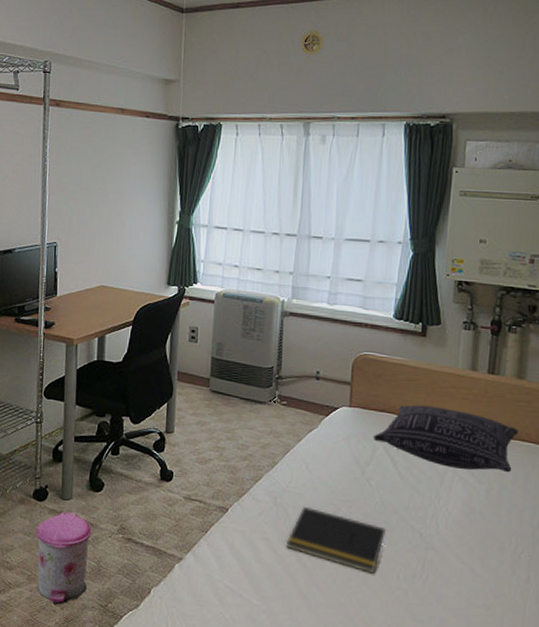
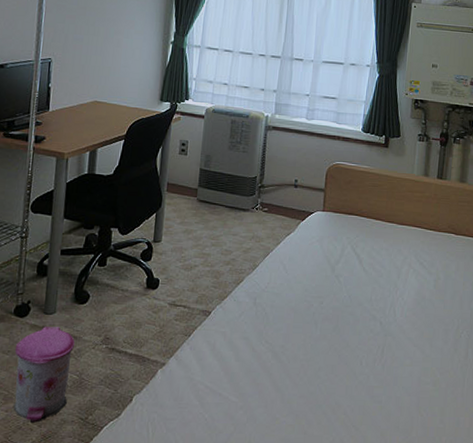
notepad: present [286,506,387,574] -> none [264,304,353,362]
pillow: present [373,404,518,473] -> none [342,207,460,264]

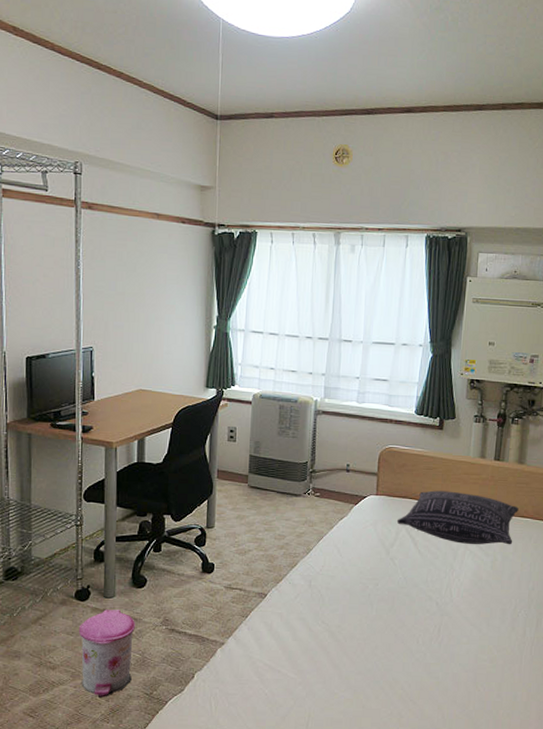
pillow: none [342,207,460,264] -> present [396,490,519,545]

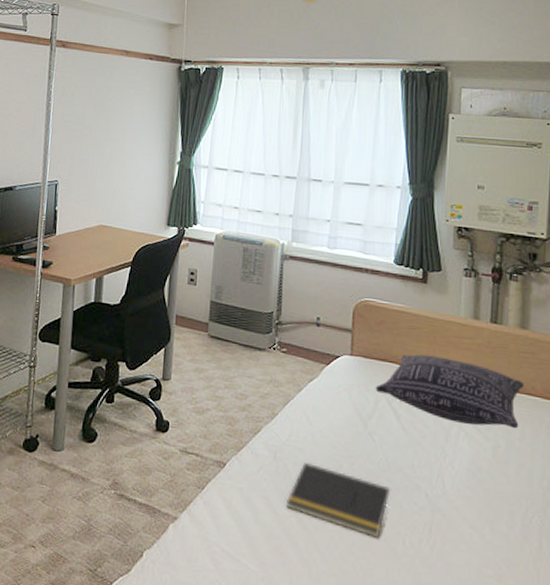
trash can: present [78,609,135,697] -> none [22,464,83,568]
notepad: none [320,586,408,641] -> present [286,462,391,538]

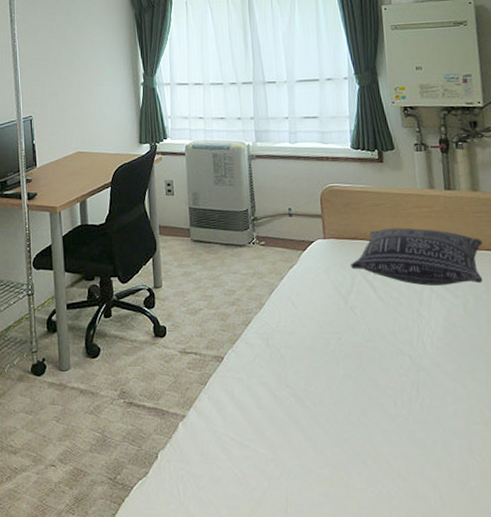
notepad: present [286,462,391,538] -> none [284,343,378,404]

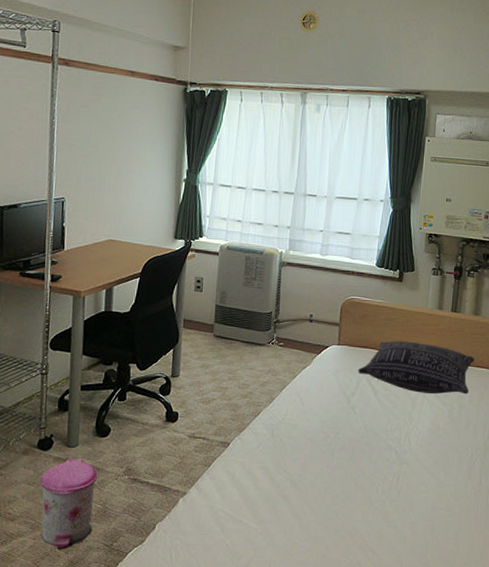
trash can: none [37,383,94,485] -> present [39,459,97,550]

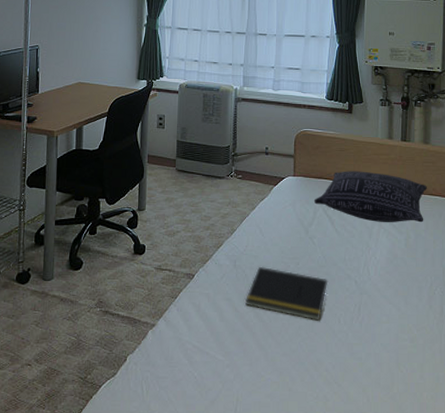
trash can: present [39,459,97,550] -> none [18,292,71,382]
notepad: none [282,435,368,490] -> present [245,266,328,321]

